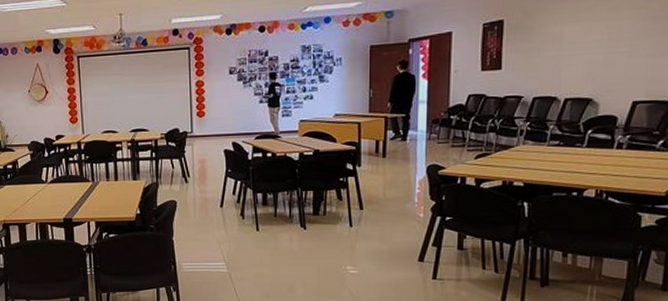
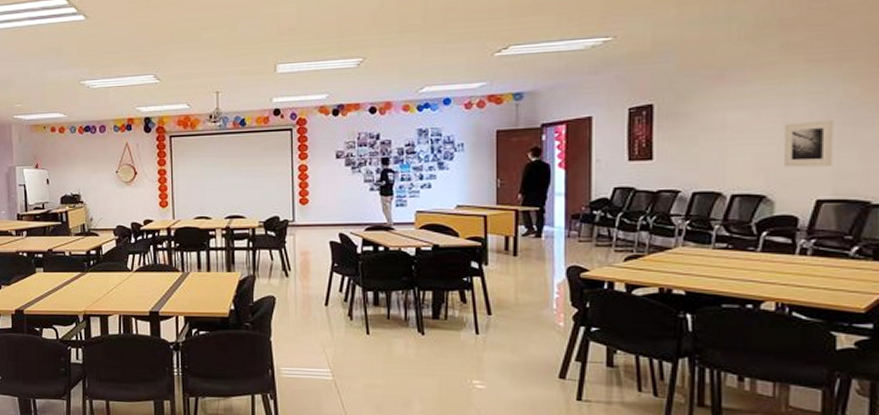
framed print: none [609,31,651,74] -> present [784,119,834,168]

